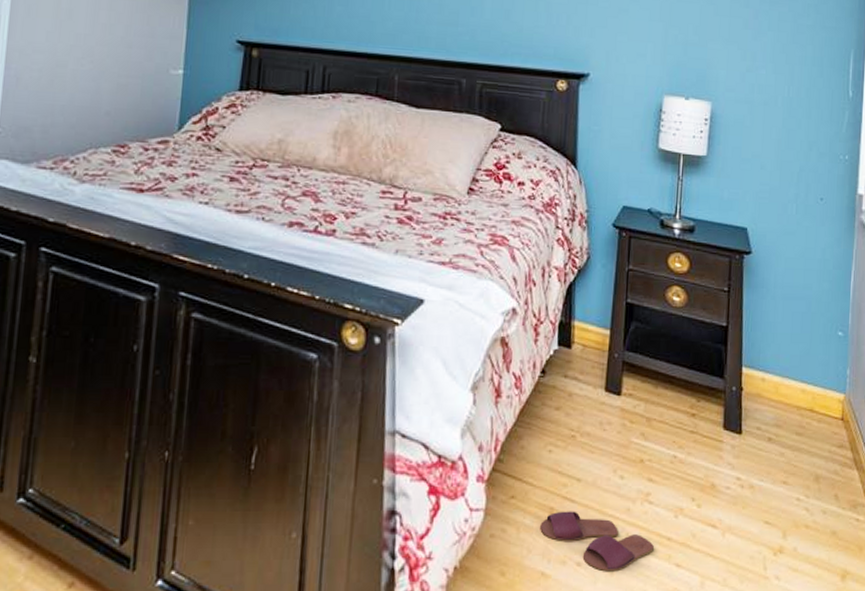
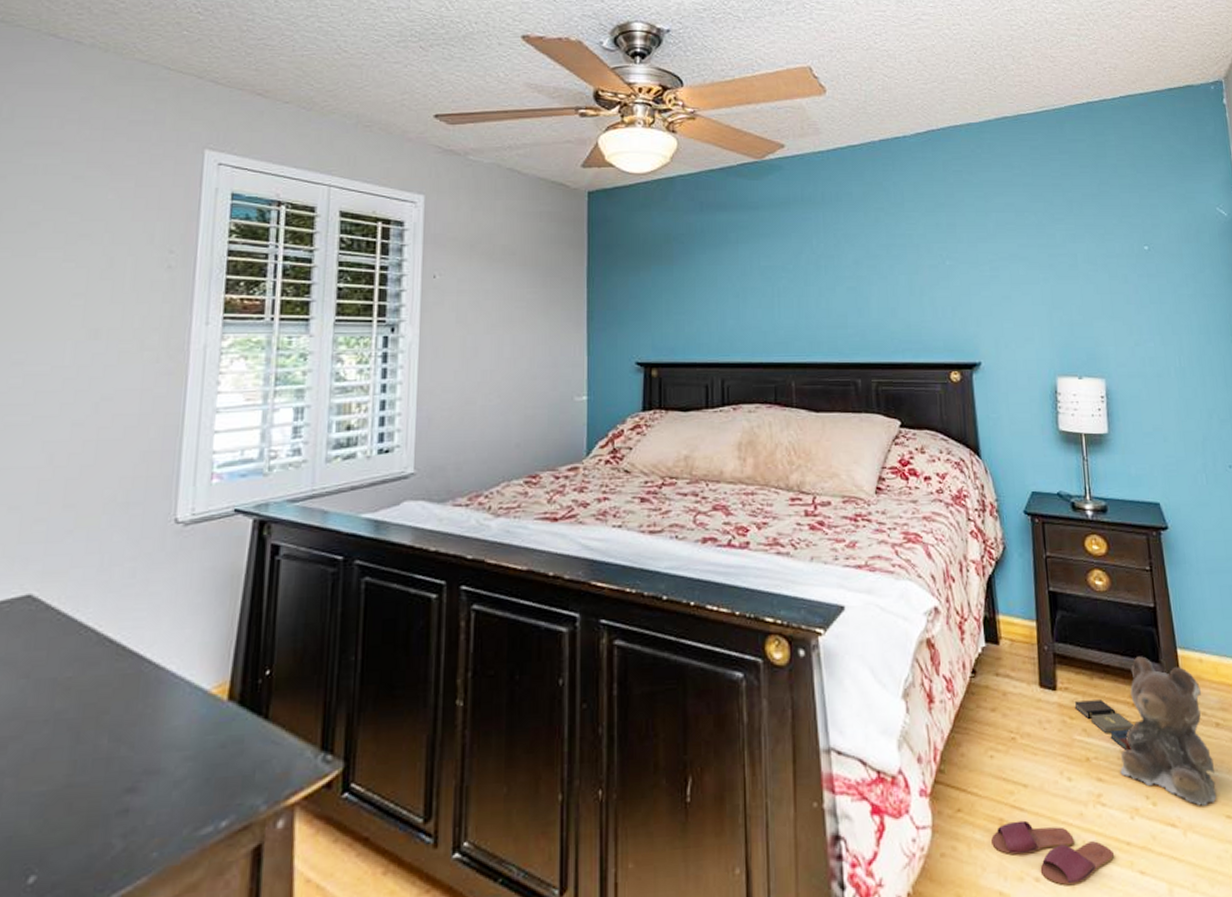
book set: none [636,407,690,457] -> present [1074,699,1133,751]
teddy bear: none [671,371,761,511] -> present [1120,656,1217,806]

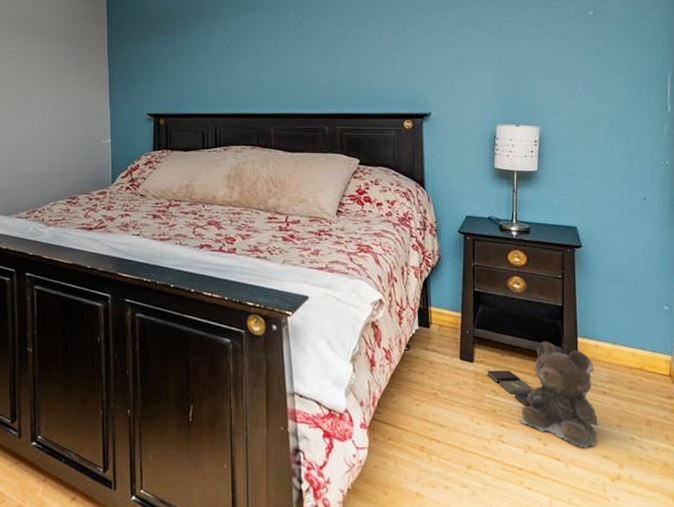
slippers: present [991,820,1114,886] -> none [413,448,508,493]

